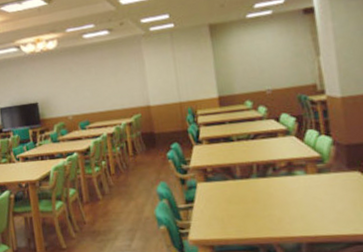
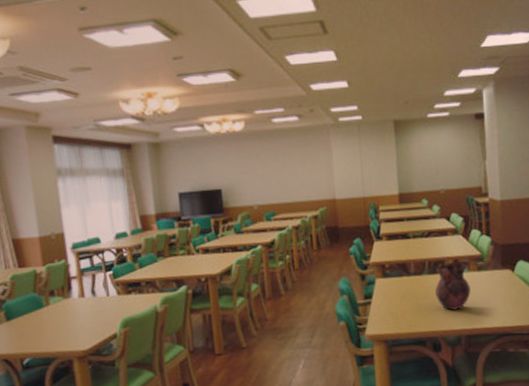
vase: none [265,165,310,216] -> present [434,263,471,311]

